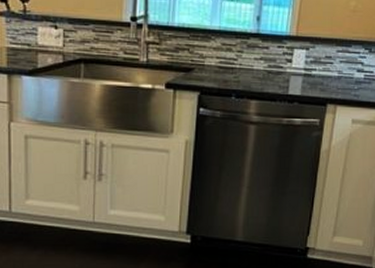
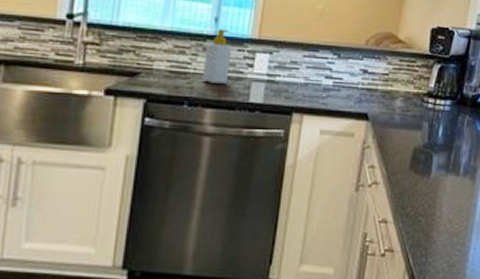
soap bottle: none [247,27,273,77] -> present [202,29,232,84]

